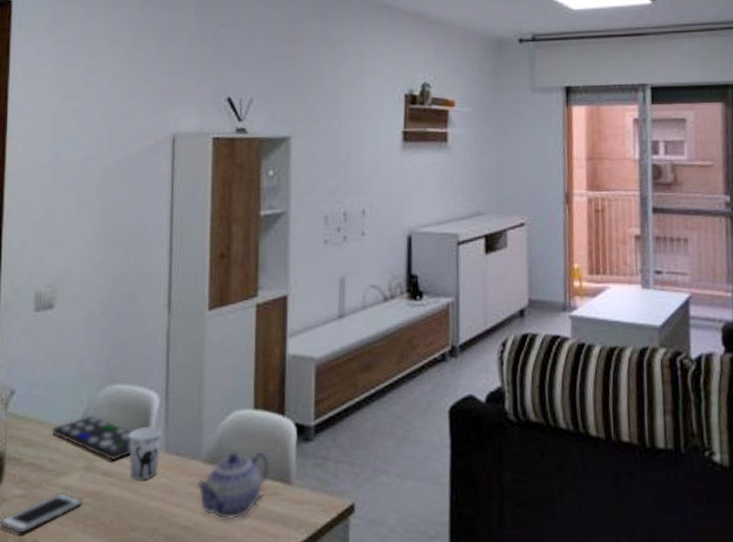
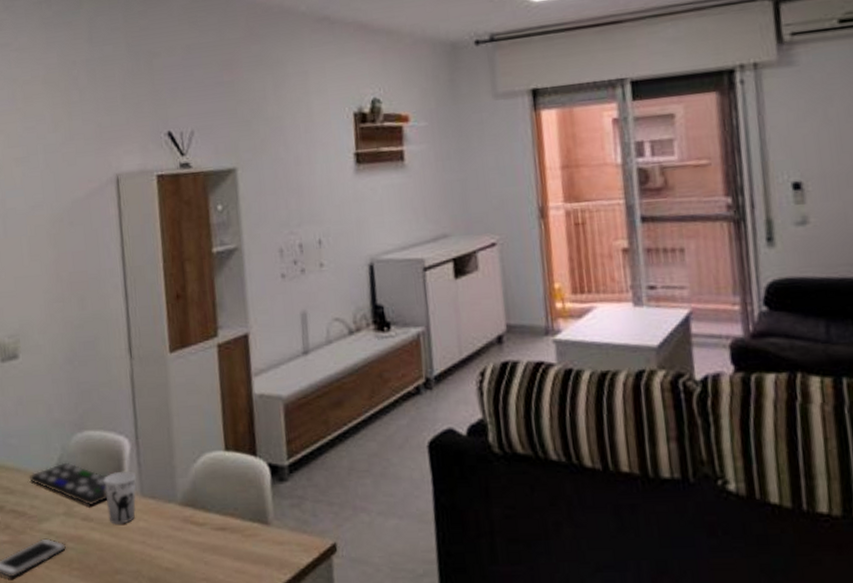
teapot: present [196,450,271,520] -> none [174,492,248,562]

